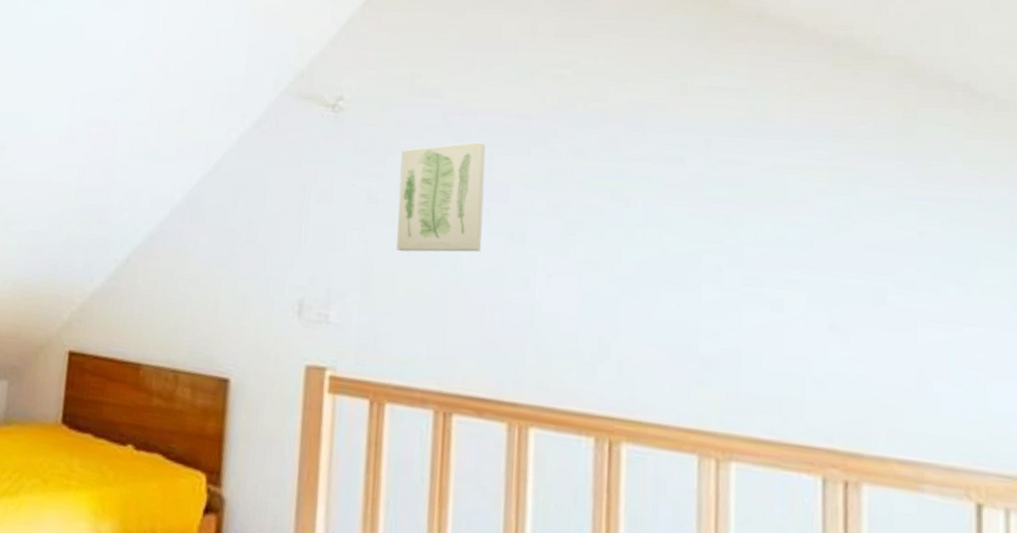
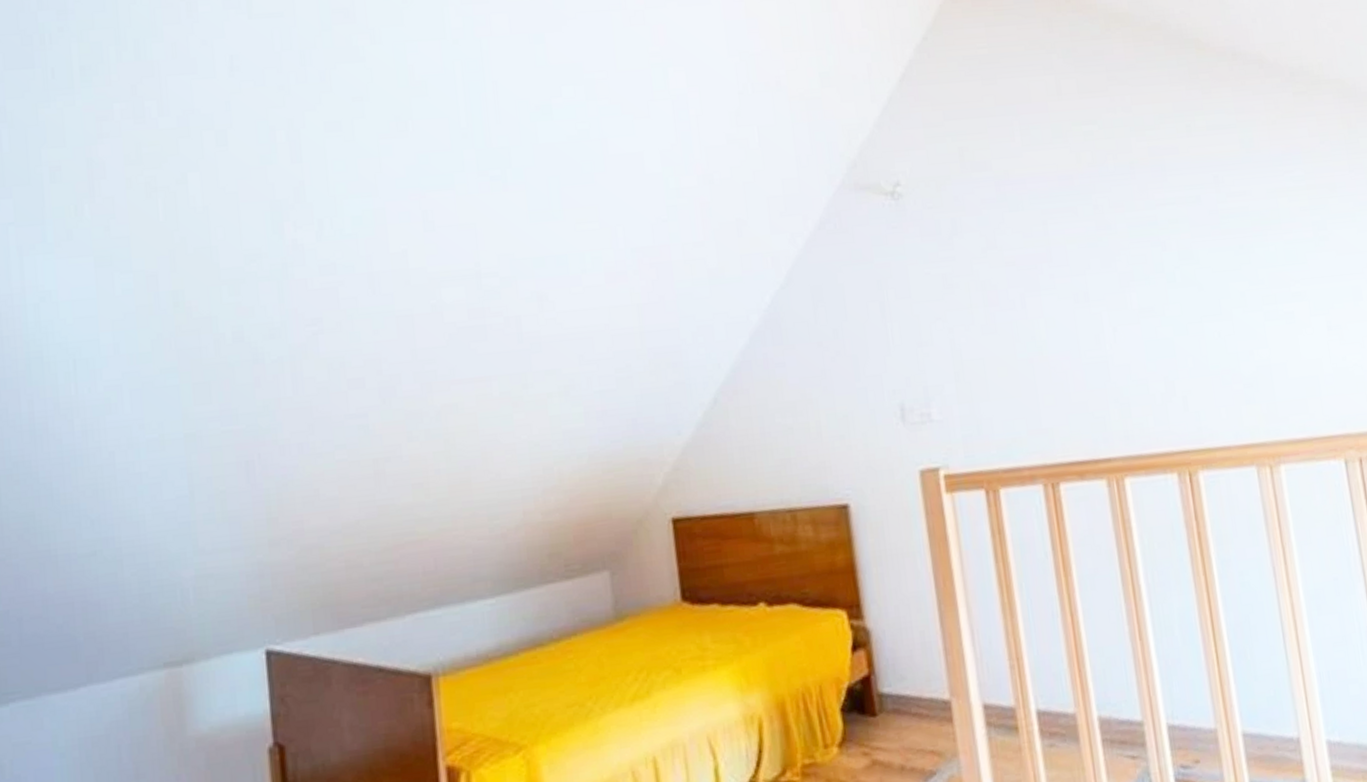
wall art: present [396,142,486,252] -> none [965,209,1053,333]

